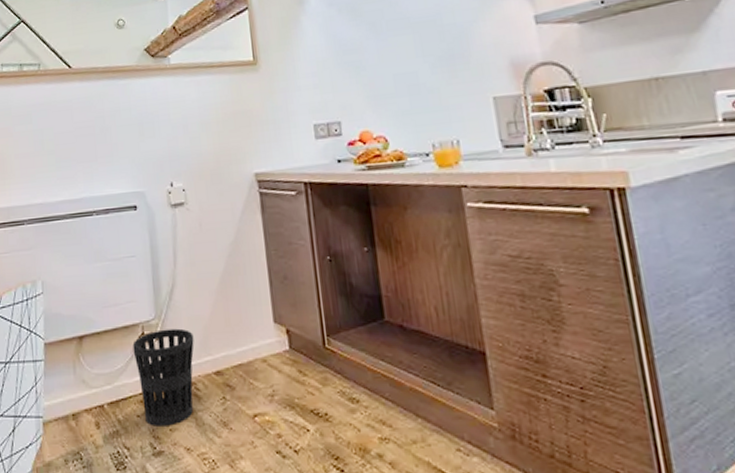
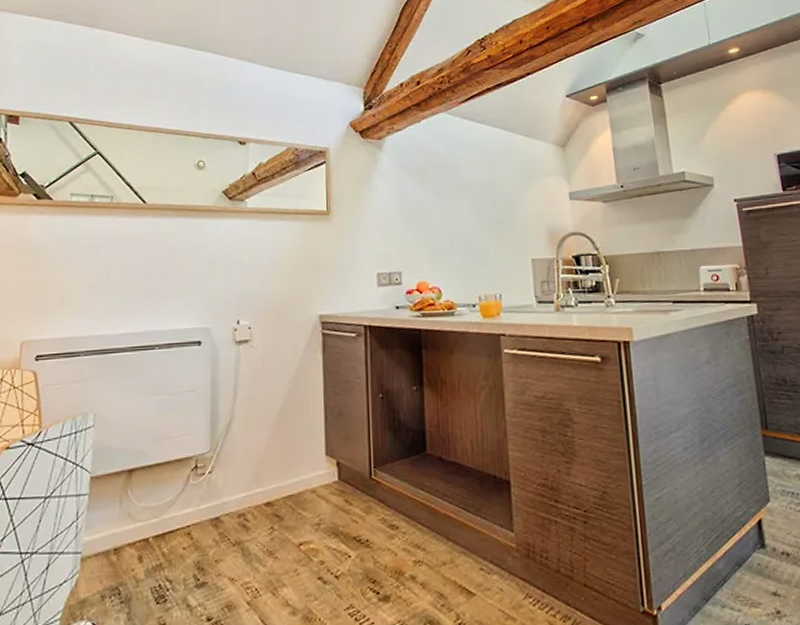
wastebasket: present [132,328,194,426] -> none [184,461,247,558]

